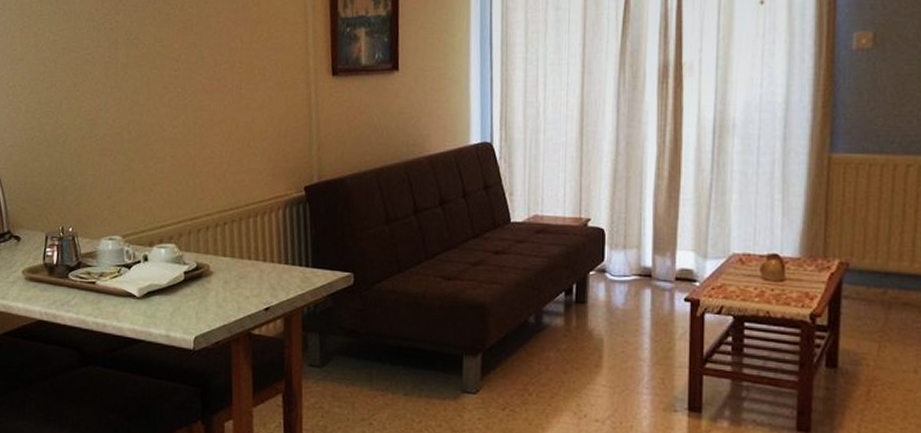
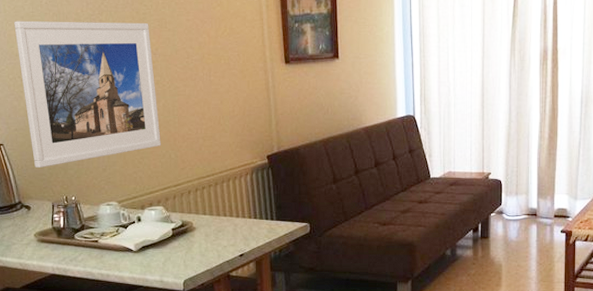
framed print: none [19,20,178,193] -> present [14,20,161,169]

